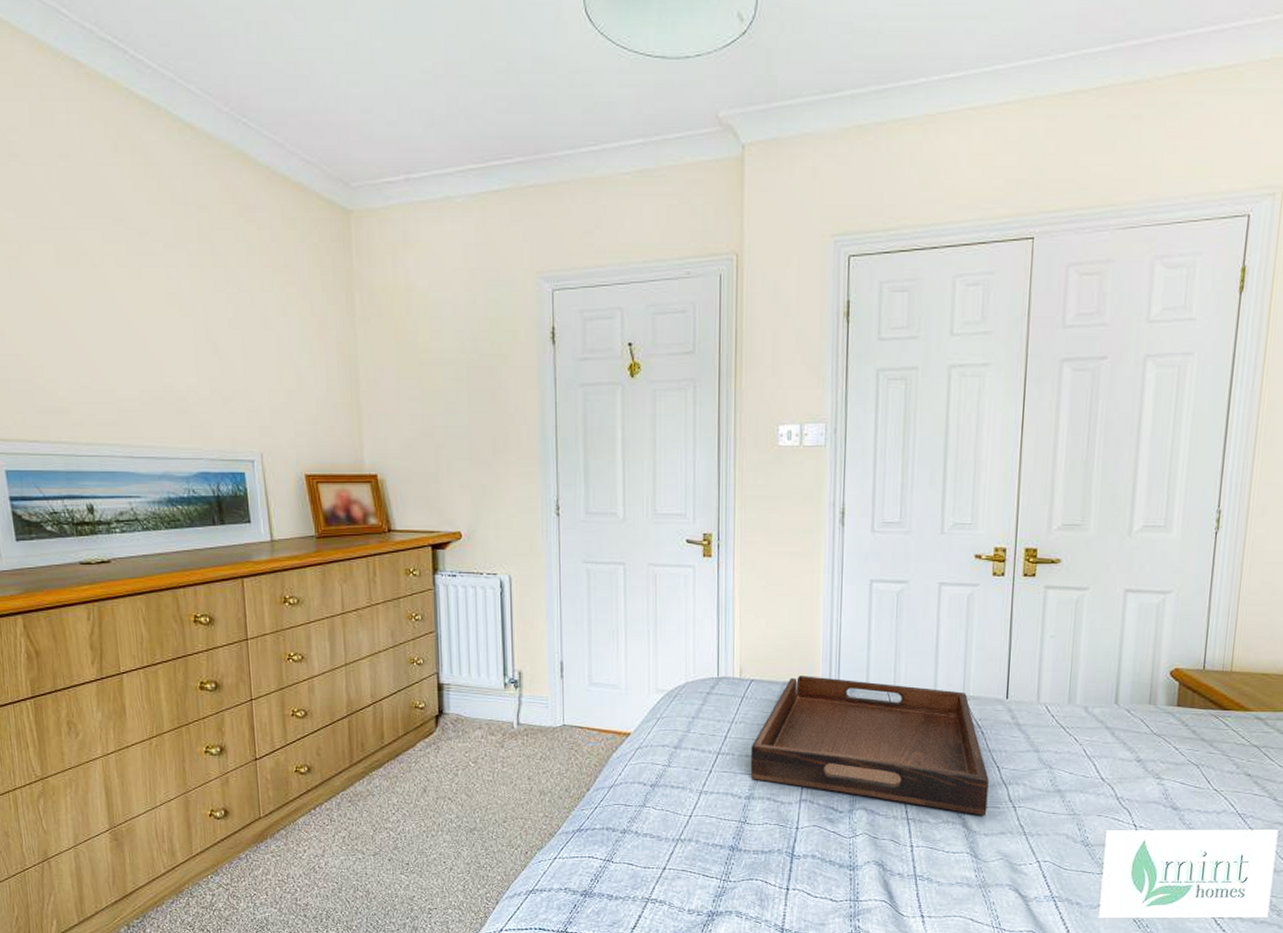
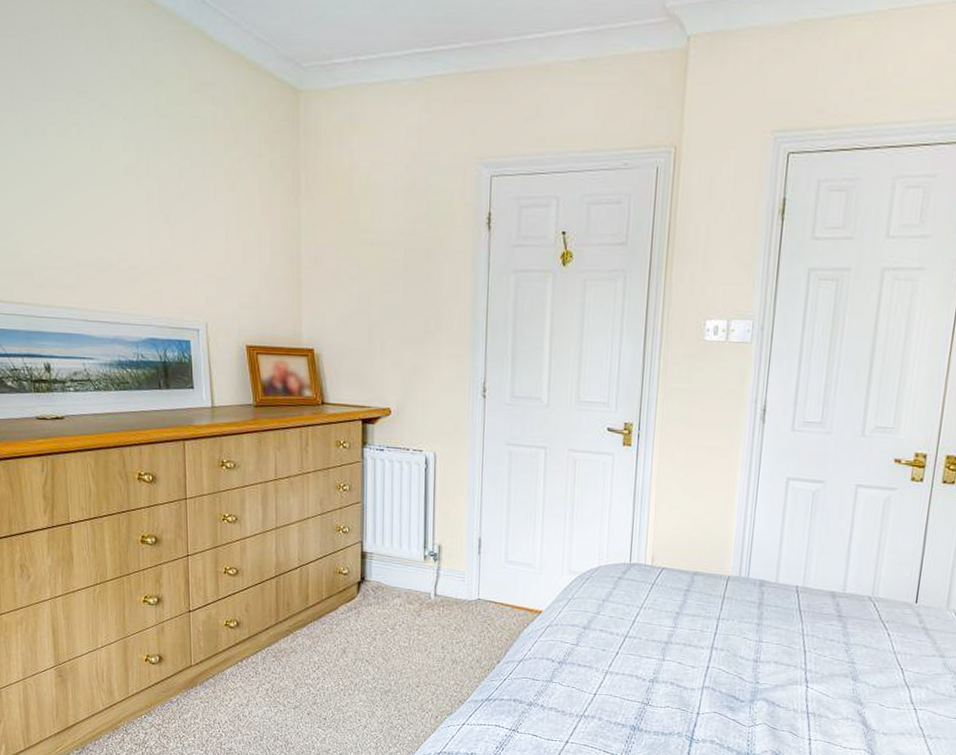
serving tray: present [750,676,989,816] -> none [656,567,892,715]

